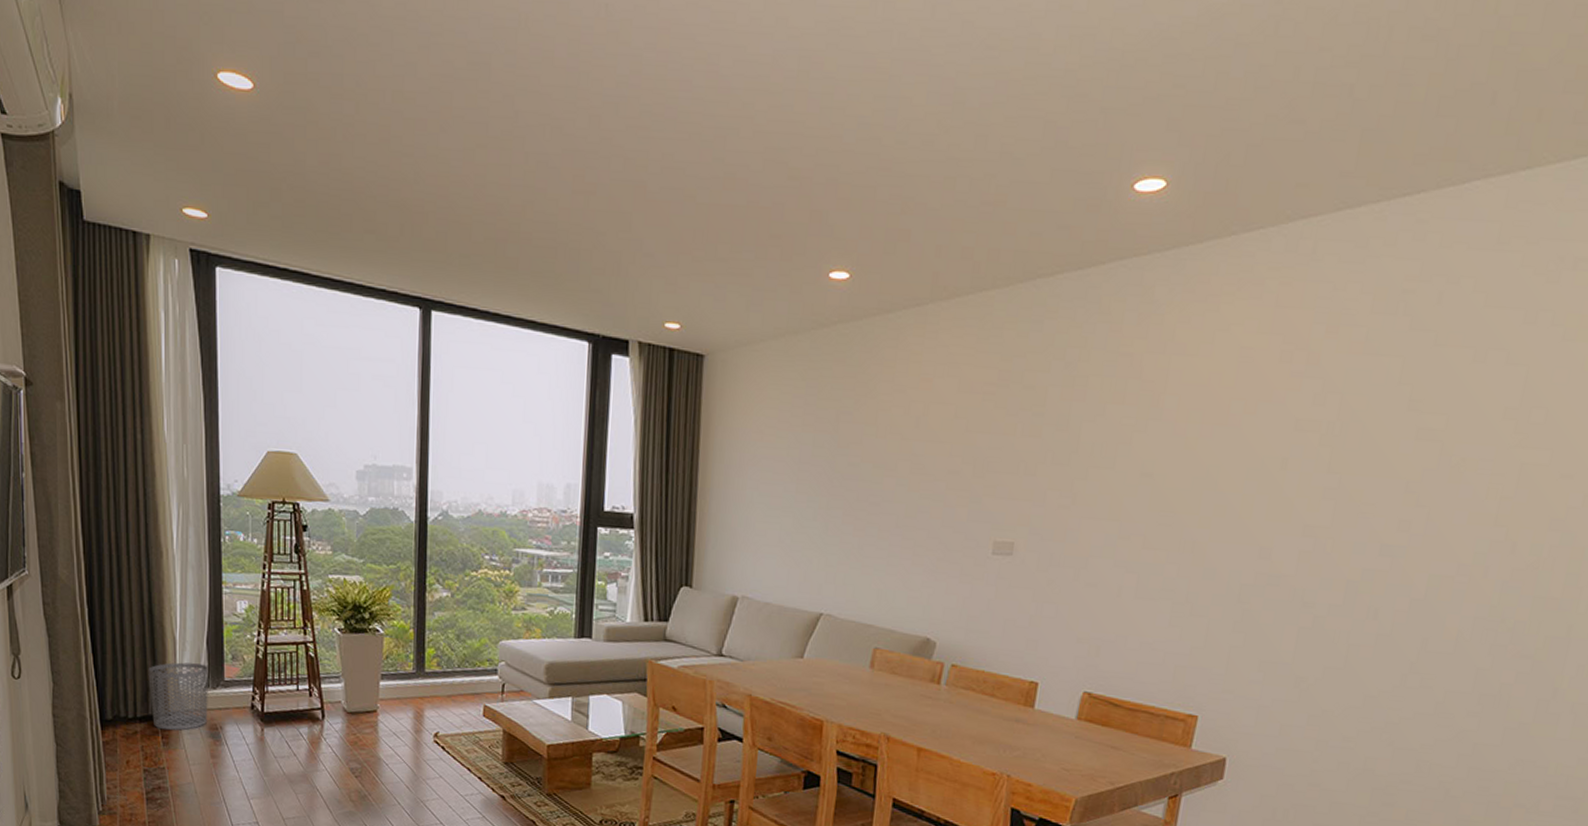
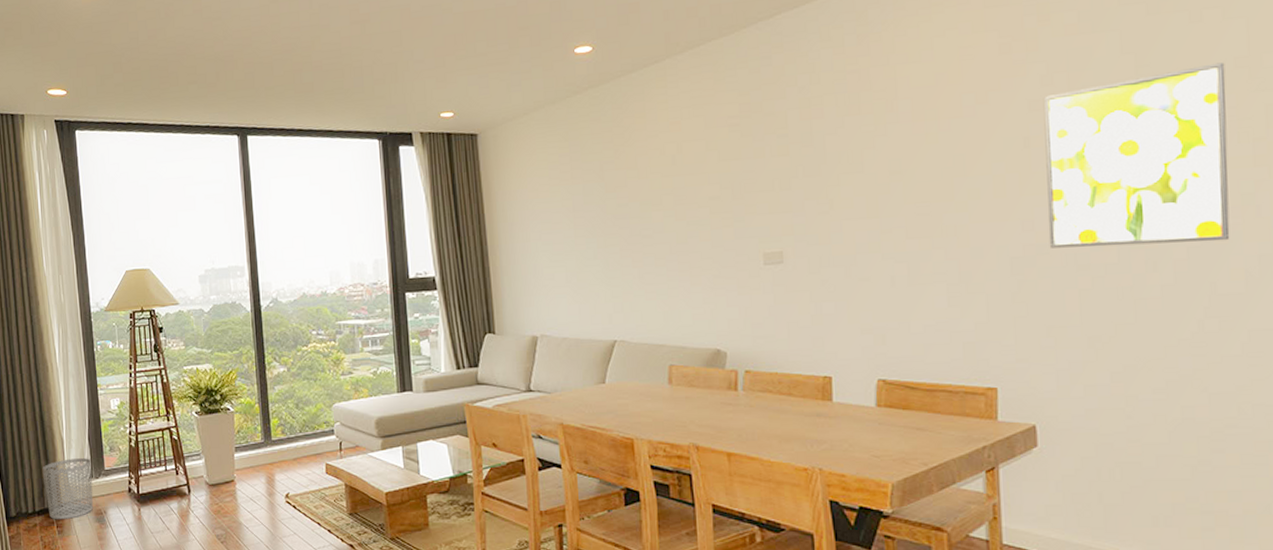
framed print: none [1281,410,1495,598] -> present [1044,62,1230,248]

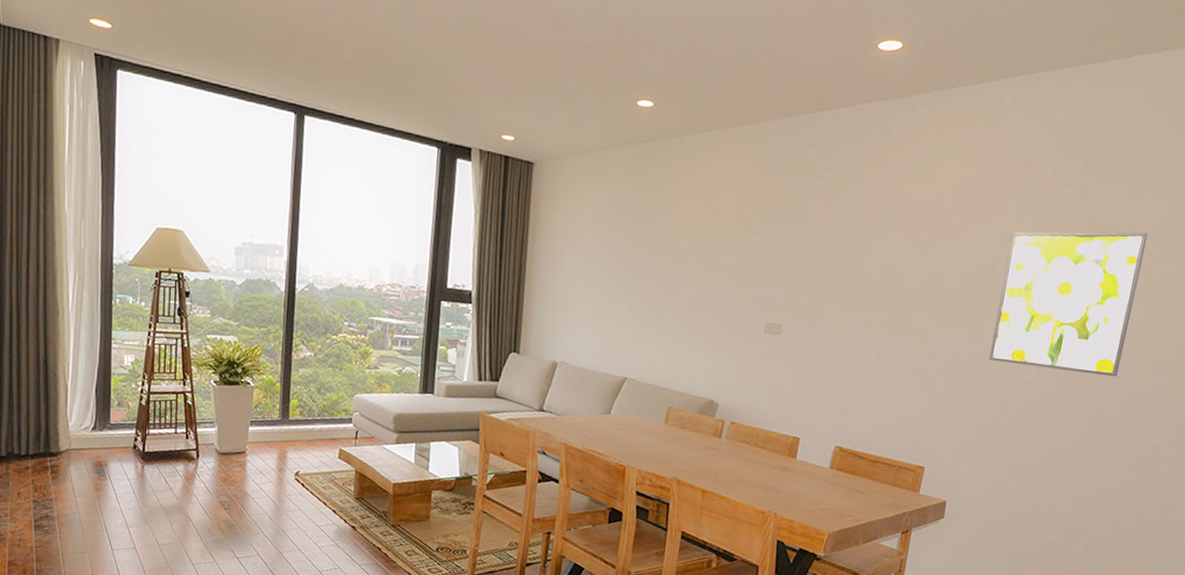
waste bin: present [42,458,94,520] -> none [41,407,96,467]

